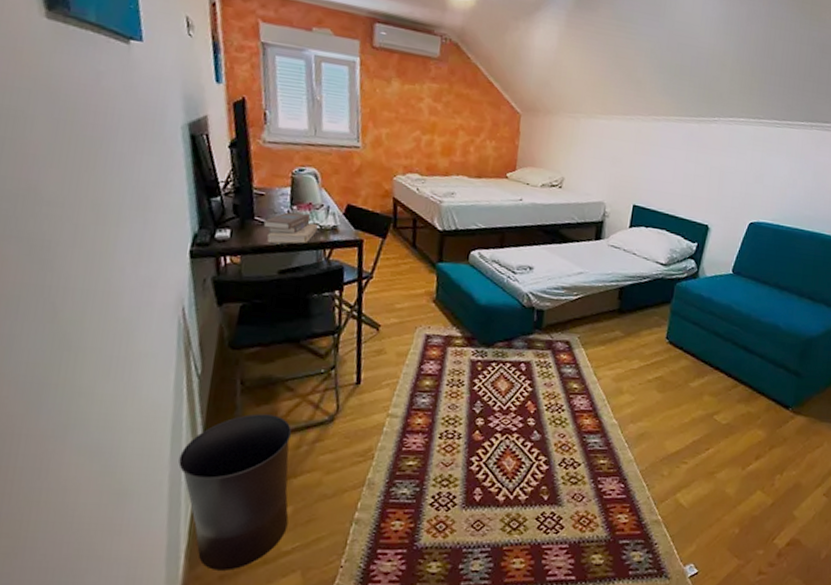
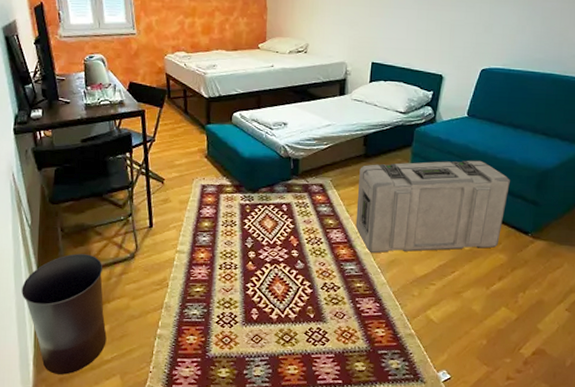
books: present [263,212,318,244] -> none [66,92,108,119]
suitcase: none [603,321,773,425] -> present [355,160,510,254]

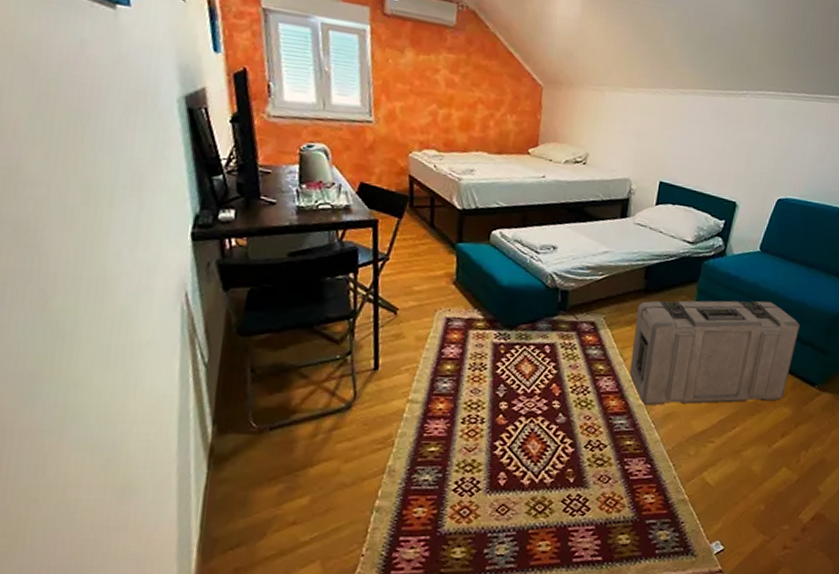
waste bin: present [21,254,107,375] -> none [187,402,307,563]

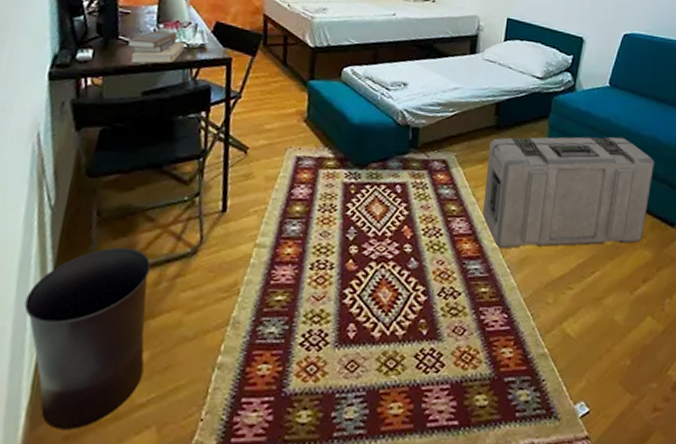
waste bin: none [187,402,307,563] -> present [24,247,151,430]
books: none [270,191,329,225] -> present [127,30,185,64]

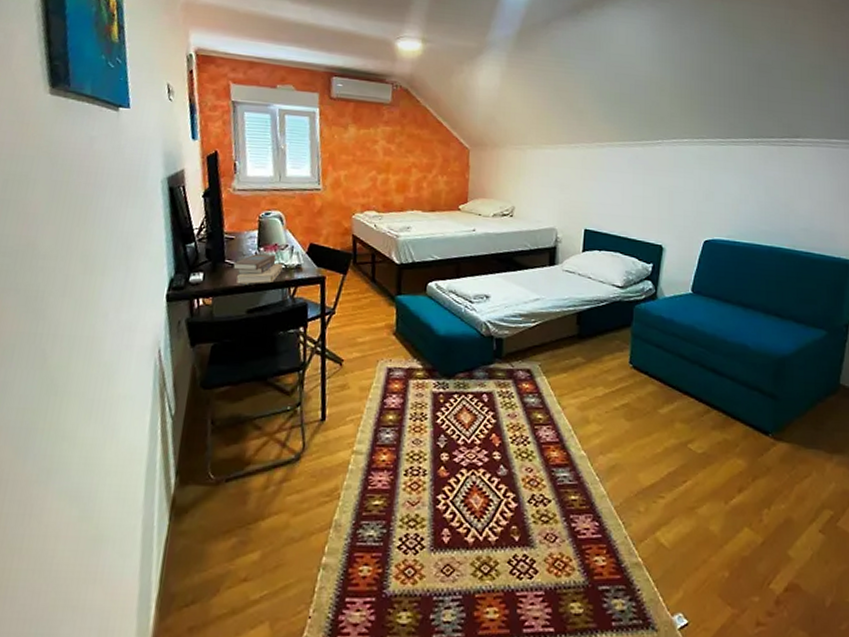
waste bin: present [24,247,151,430] -> none [151,454,259,622]
suitcase: present [482,136,654,249] -> none [569,344,744,457]

